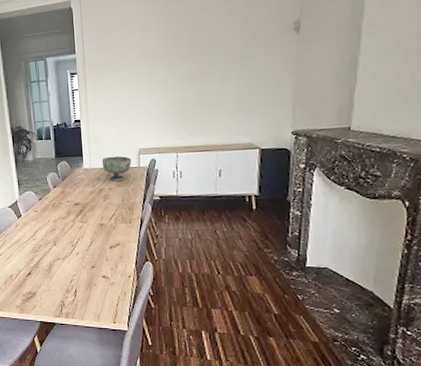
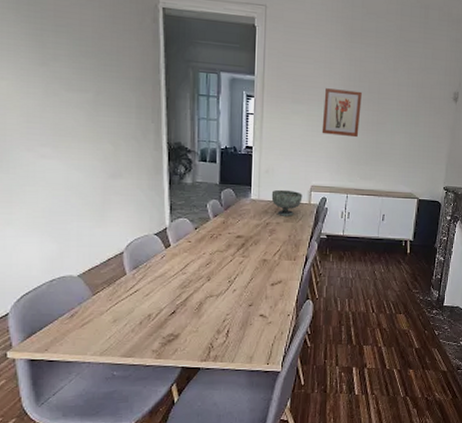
wall art: none [143,45,183,97] -> present [321,88,362,138]

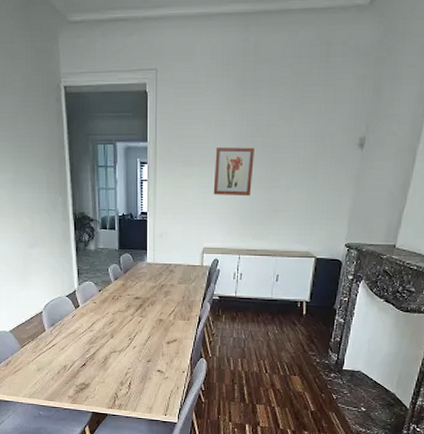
decorative bowl: present [271,189,303,217] -> none [165,252,195,278]

